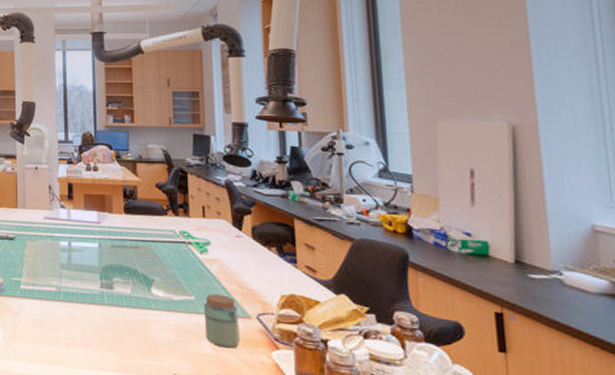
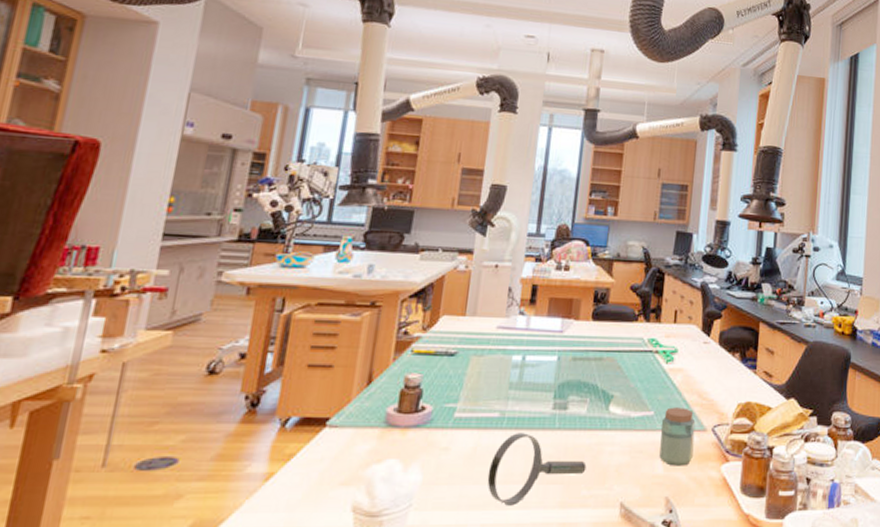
magnifying glass: none [54,305,138,365] -> present [487,433,587,506]

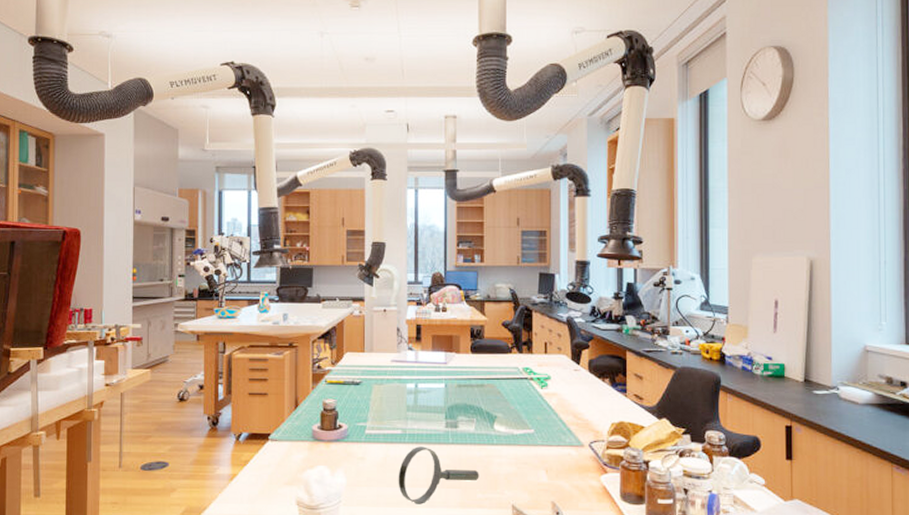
peanut butter: present [659,407,696,466] -> none [541,426,573,476]

